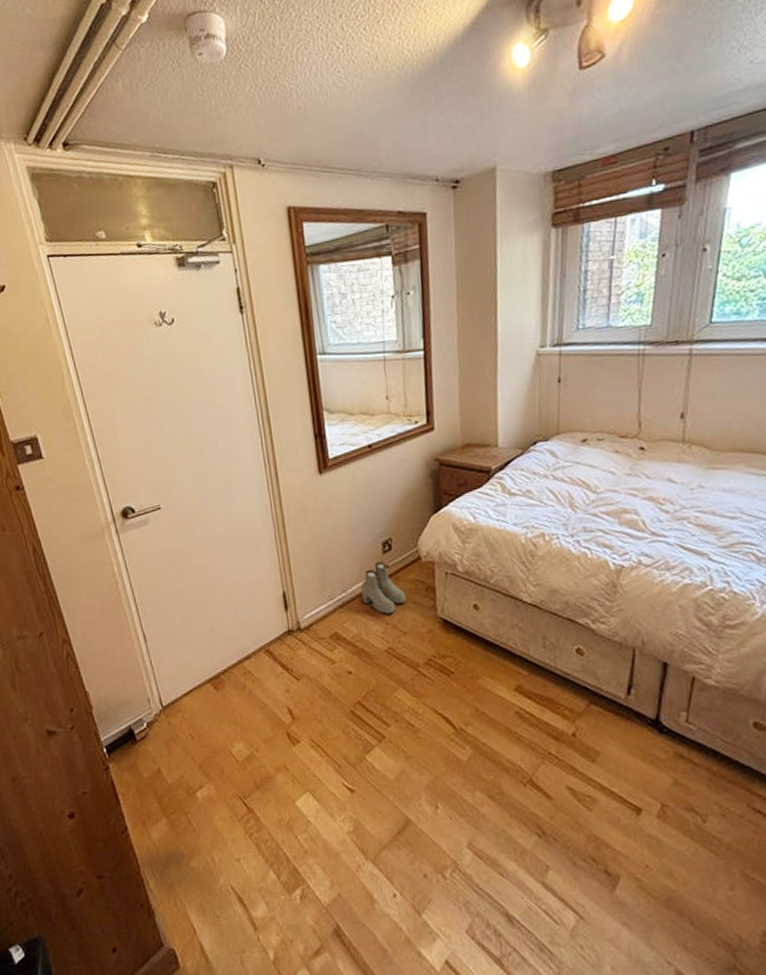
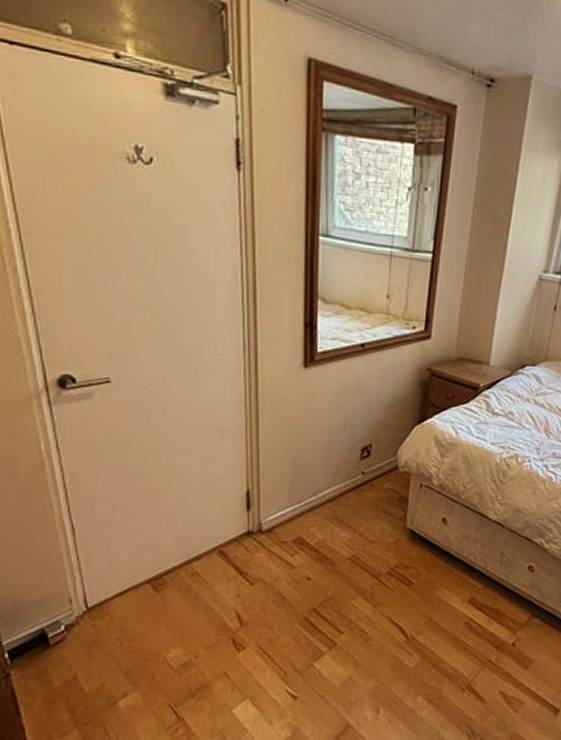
boots: present [361,561,407,614] -> none [333,467,378,522]

